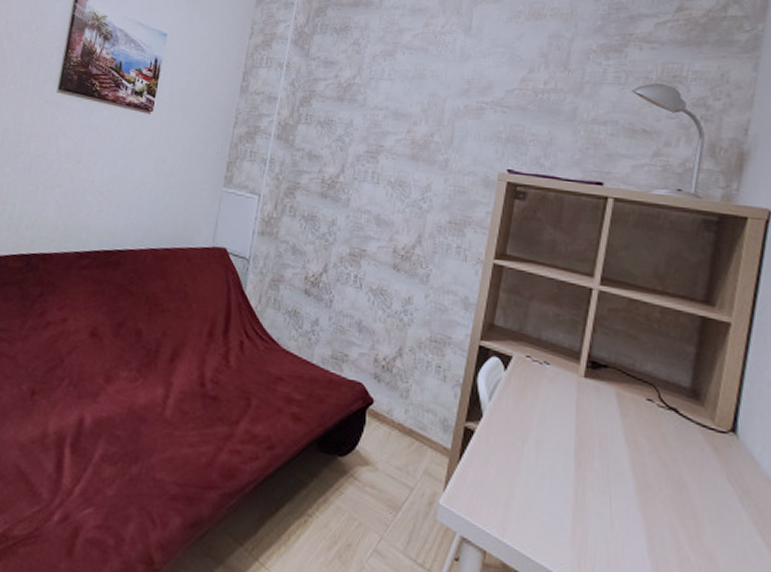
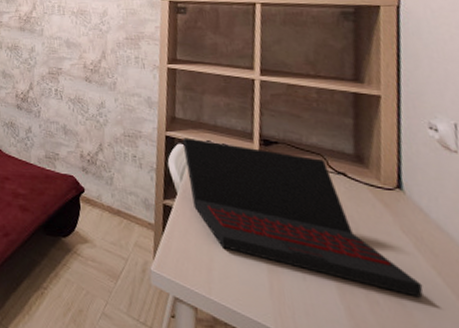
laptop: none [497,350,740,558] -> present [182,137,424,298]

